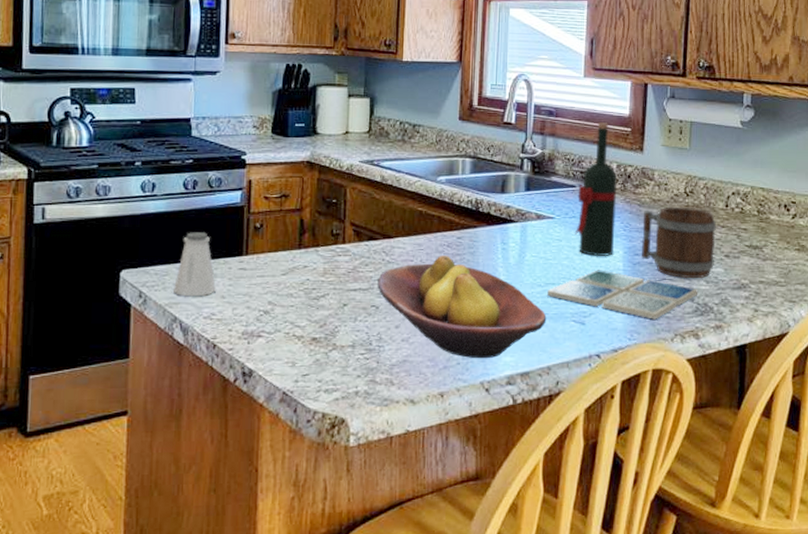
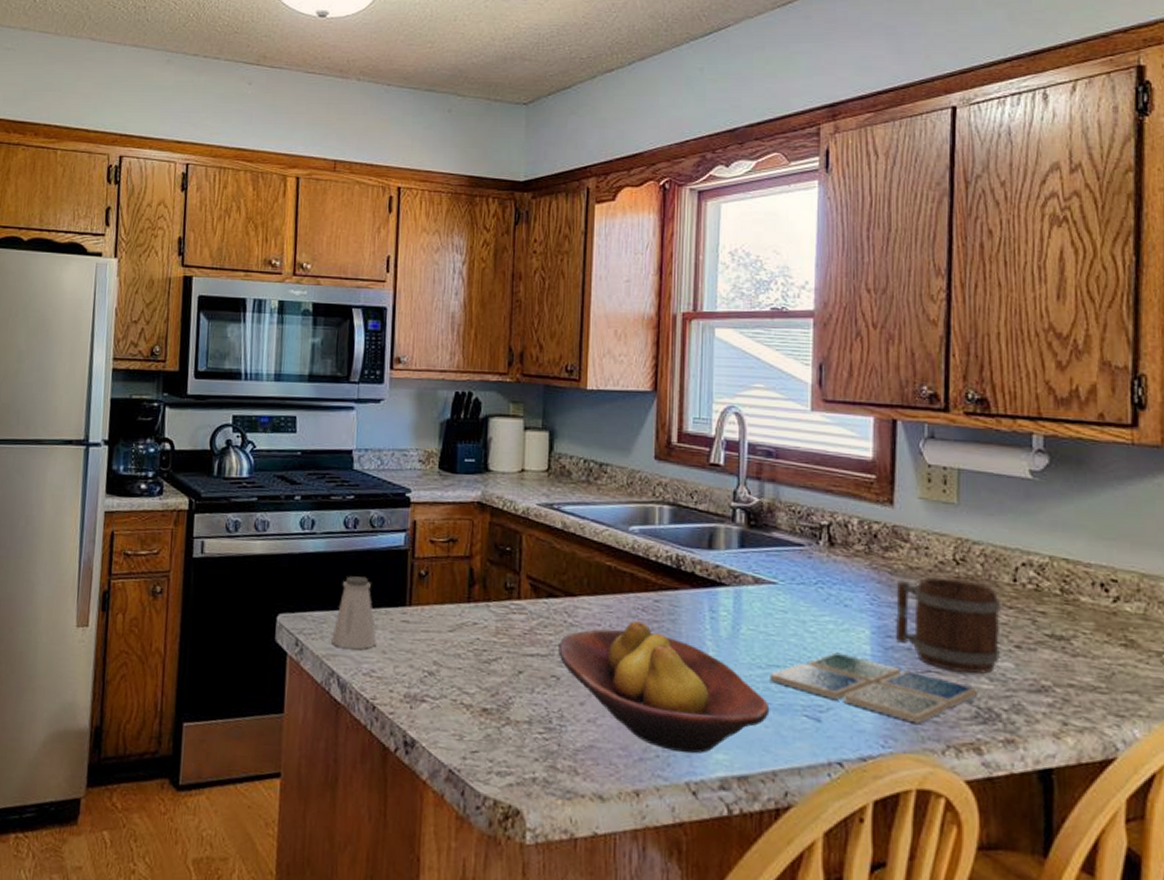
wine bottle: present [574,122,618,256] -> none [804,467,860,636]

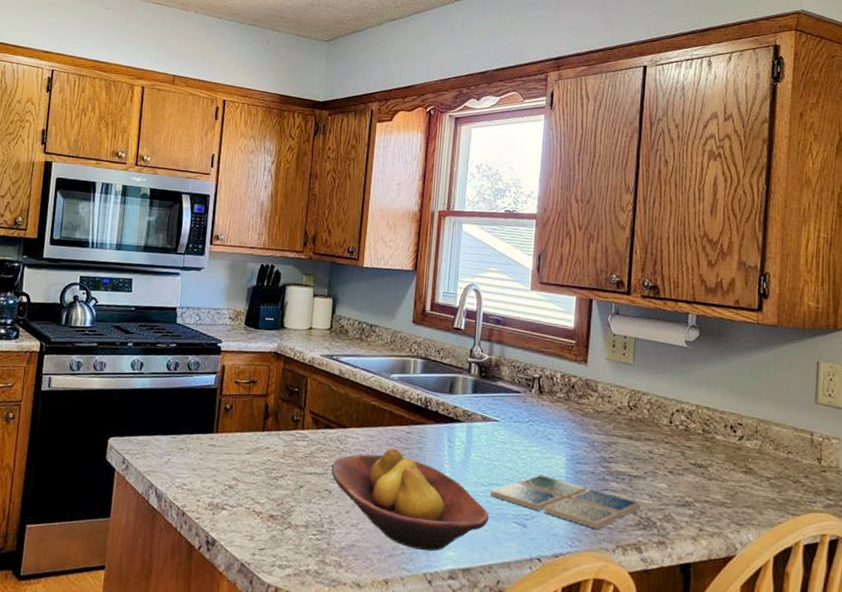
saltshaker: present [331,576,377,650] -> none [152,408,189,467]
mug: present [895,577,1001,674] -> none [583,419,660,492]

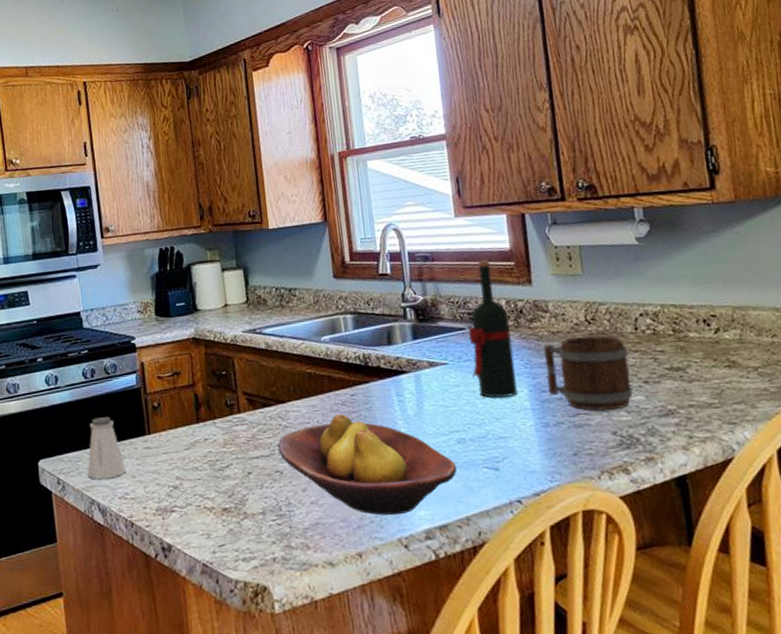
saltshaker: none [152,408,189,467] -> present [87,417,126,480]
drink coaster: present [490,474,641,529] -> none [453,411,620,458]
wine bottle: none [518,333,562,462] -> present [468,259,519,398]
mug: none [583,419,660,492] -> present [543,335,633,411]

